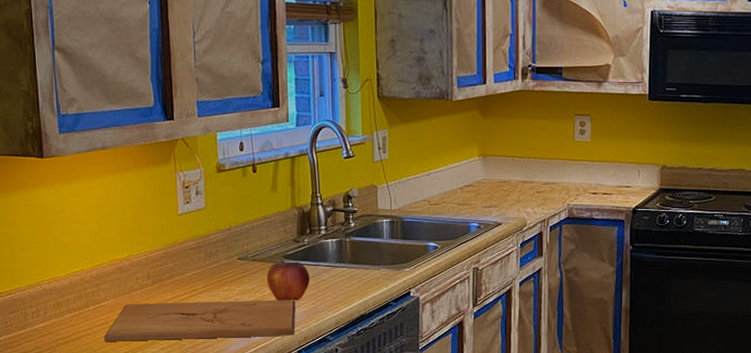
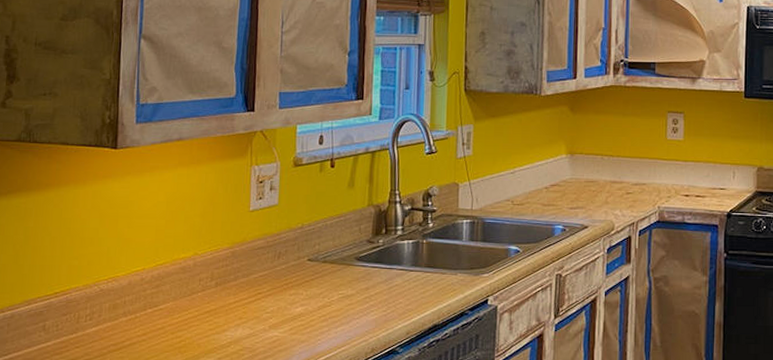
cutting board: present [104,300,296,342] -> none [159,306,365,350]
fruit: present [266,259,309,301] -> none [336,261,382,308]

